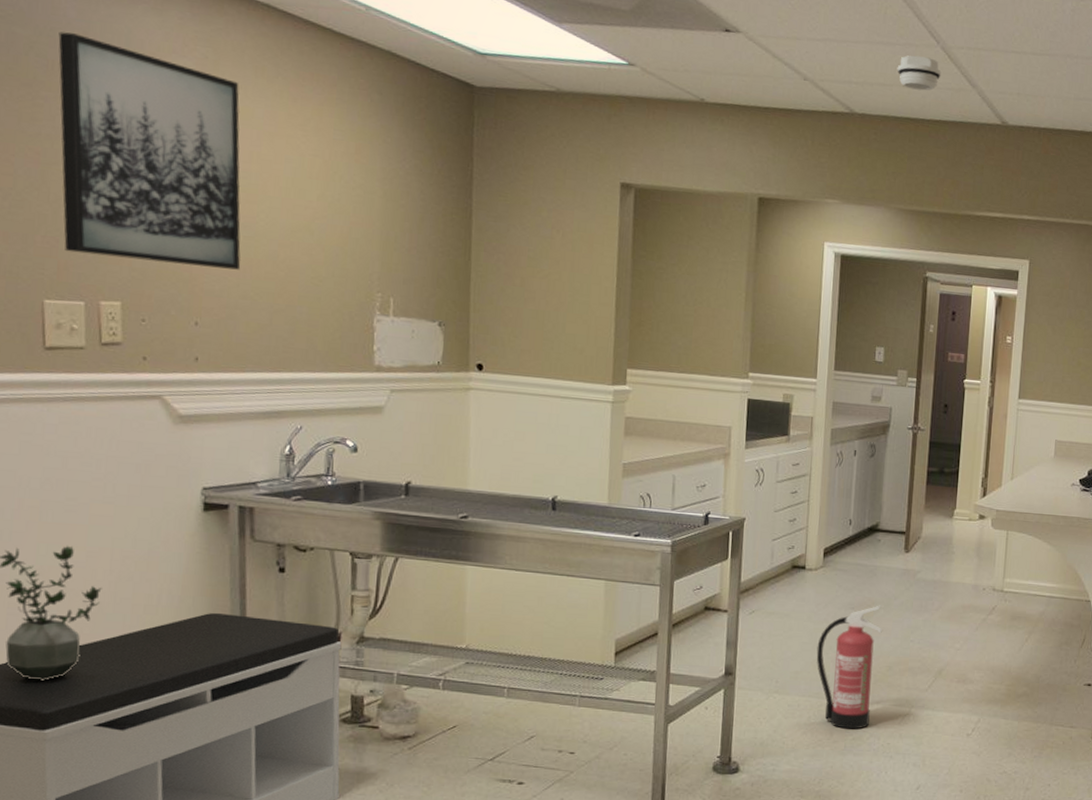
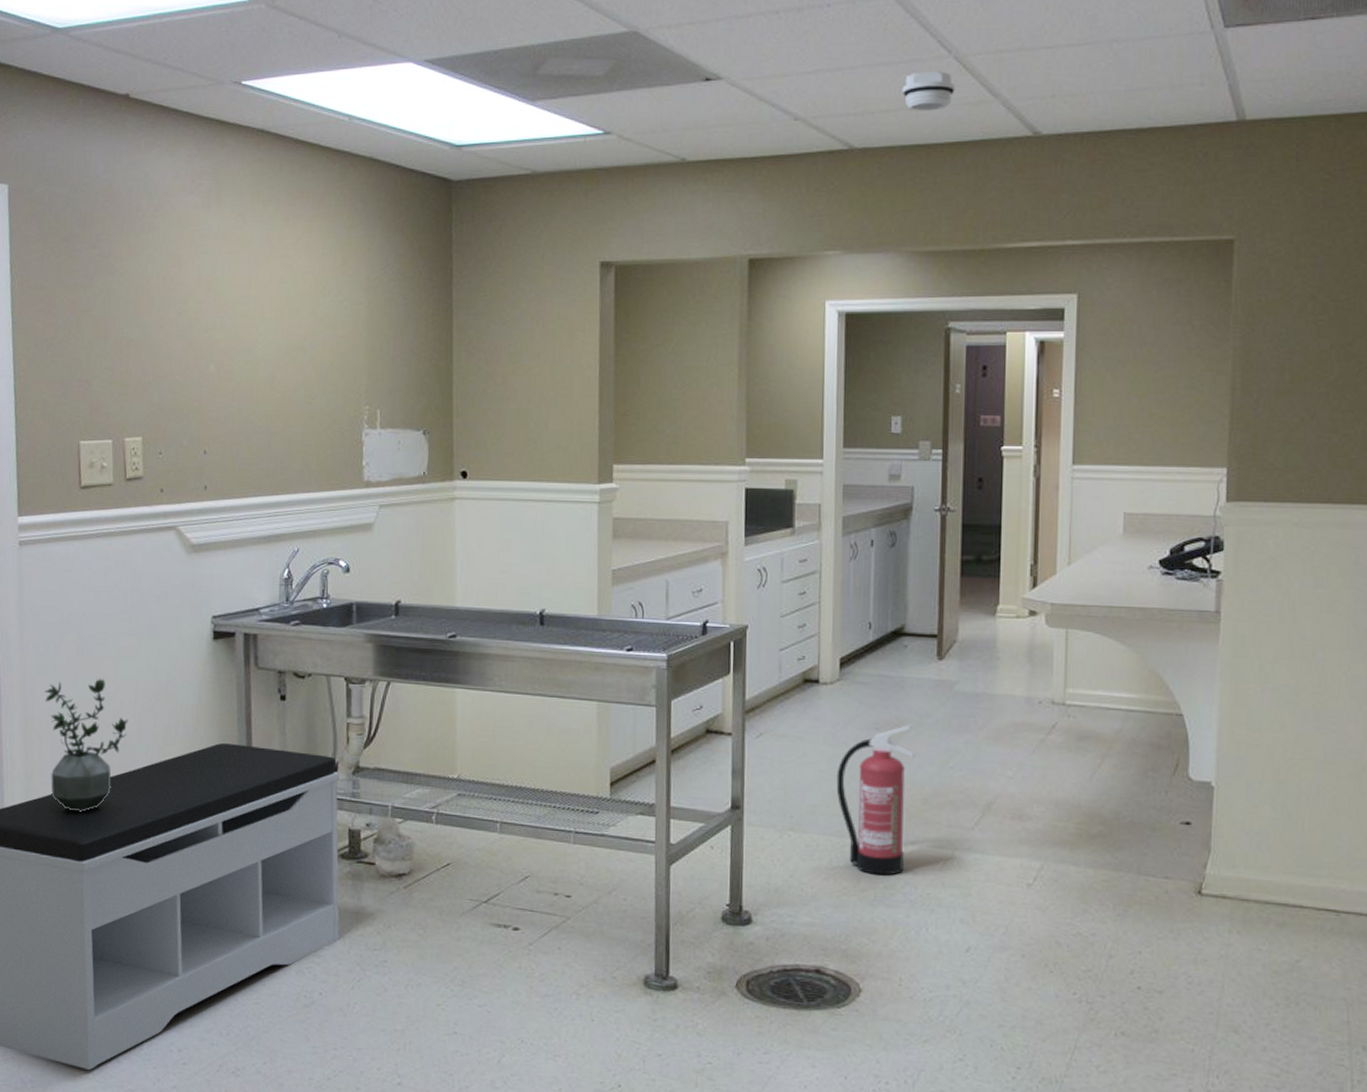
wall art: present [58,31,241,270] -> none [89,185,243,395]

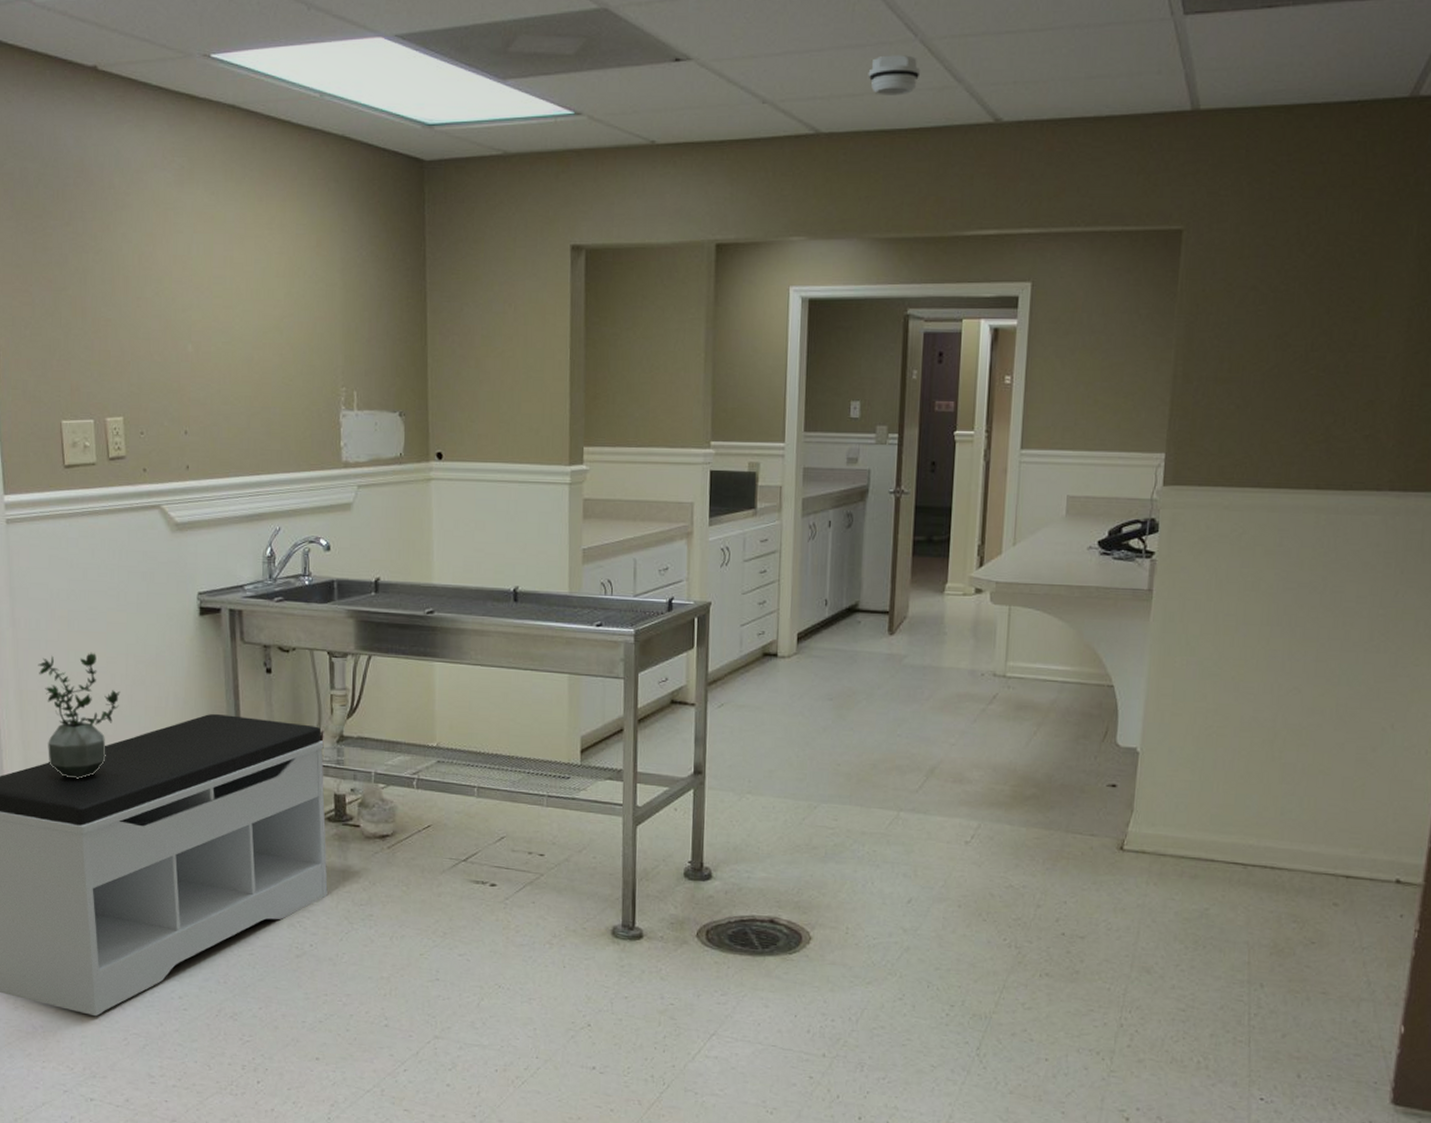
fire extinguisher: present [836,724,916,876] -> none [791,695,866,835]

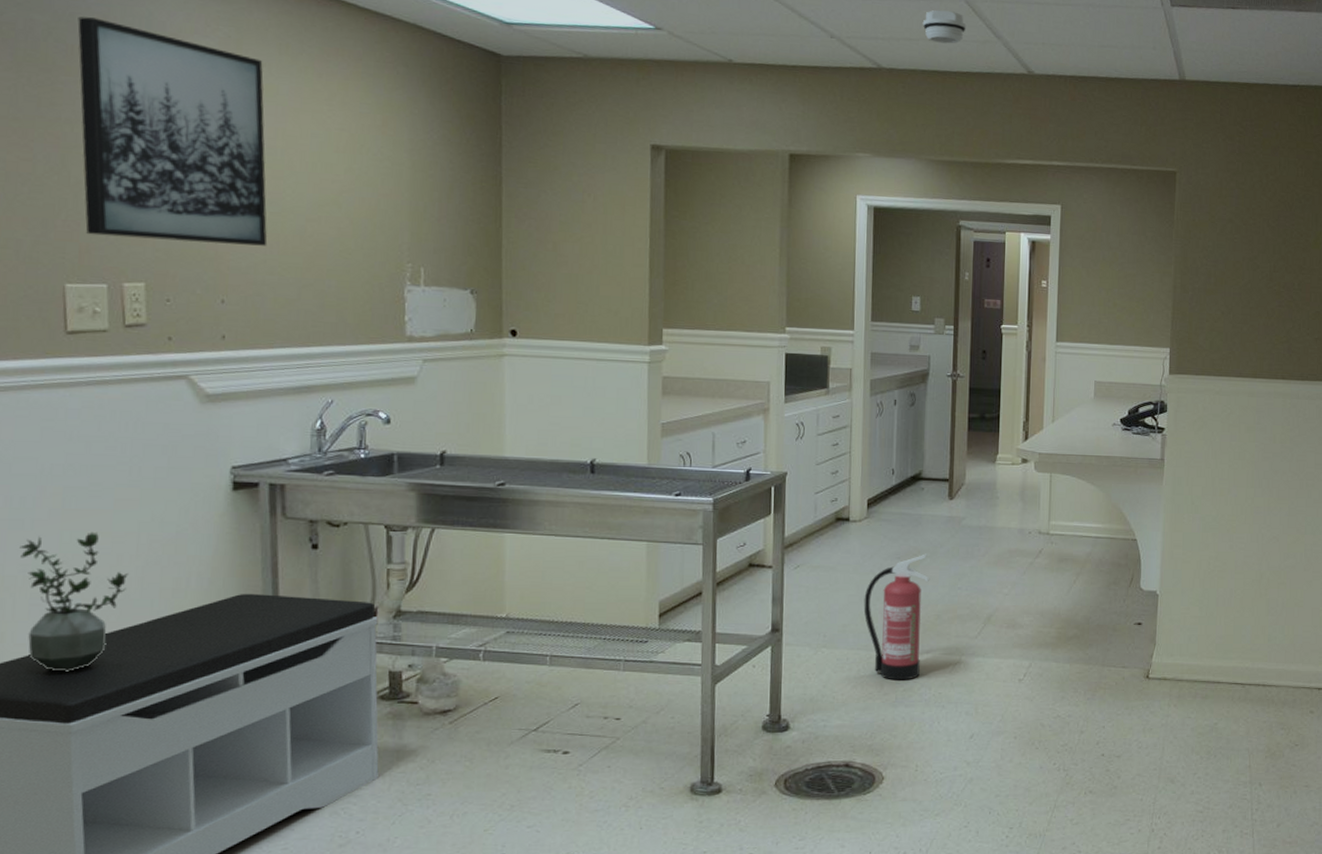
wall art: none [61,161,221,376] -> present [77,16,268,246]
fire extinguisher: none [791,695,866,835] -> present [863,553,930,680]

